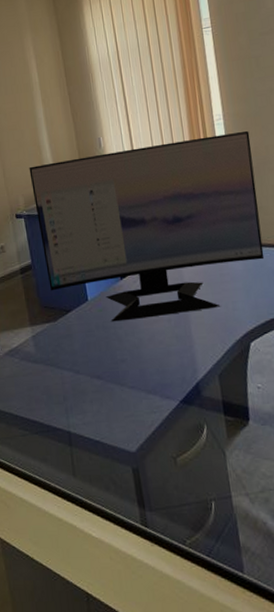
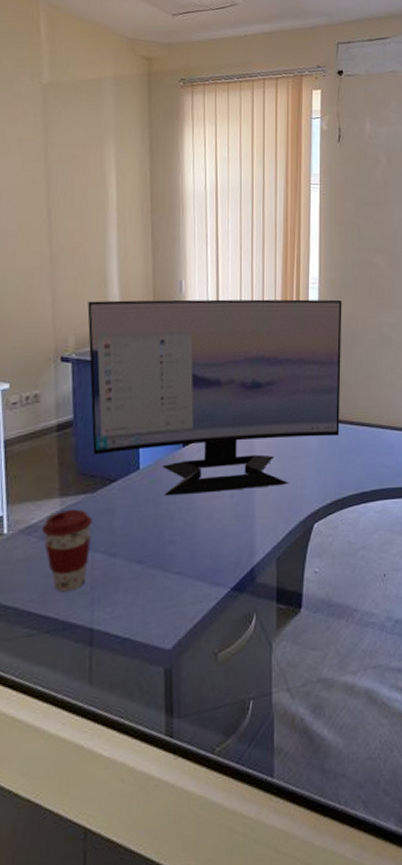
coffee cup: none [20,335,59,402] -> present [41,510,93,592]

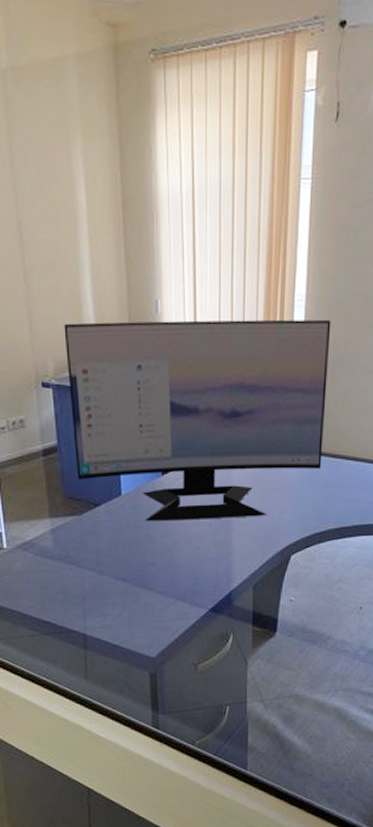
coffee cup: present [41,510,93,592] -> none [36,530,81,602]

